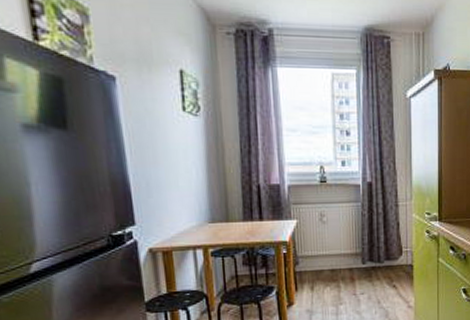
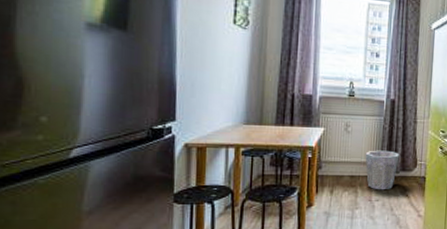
waste bin: none [344,239,383,283] -> present [365,150,400,190]

